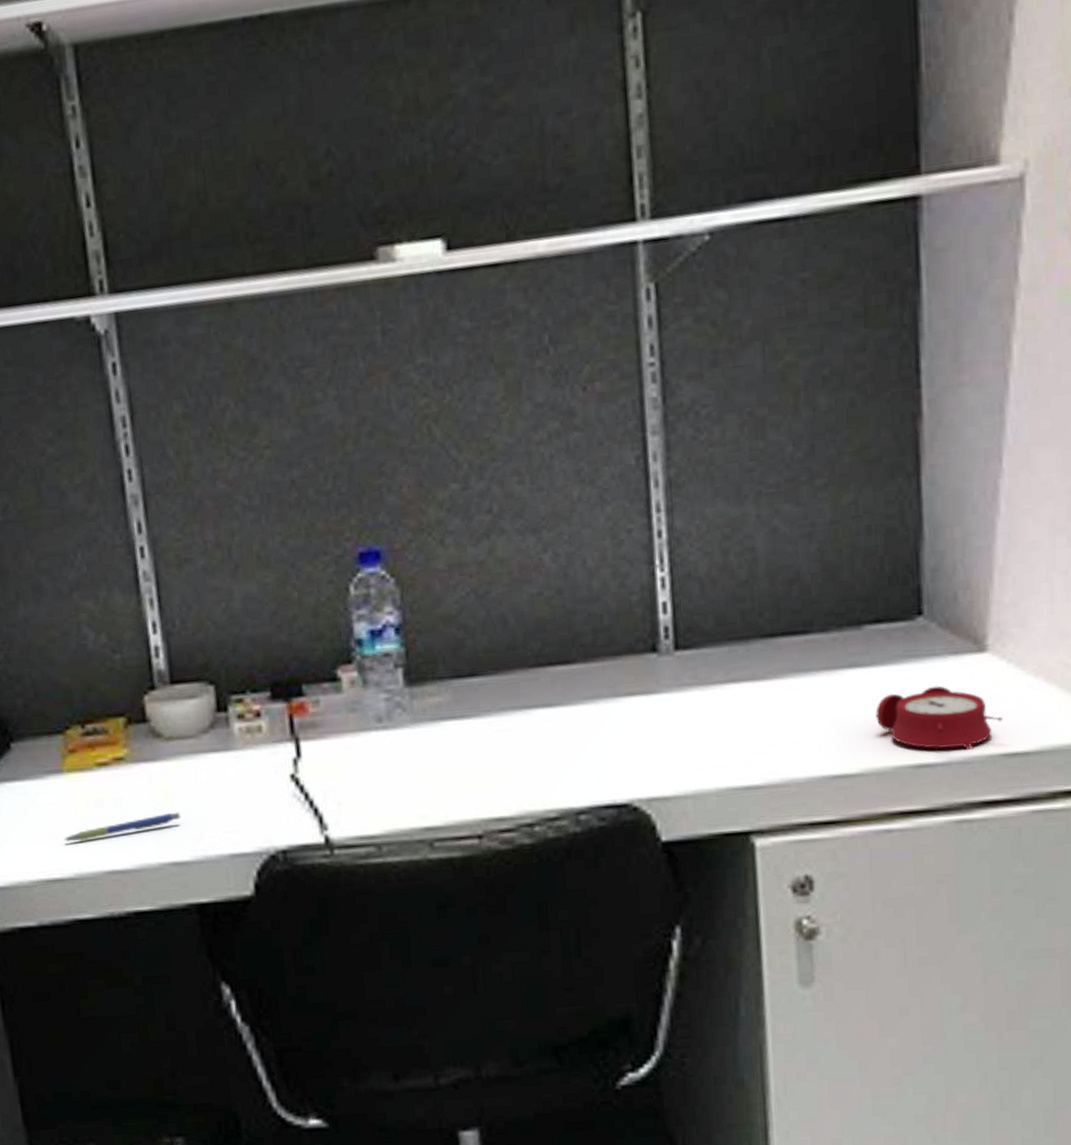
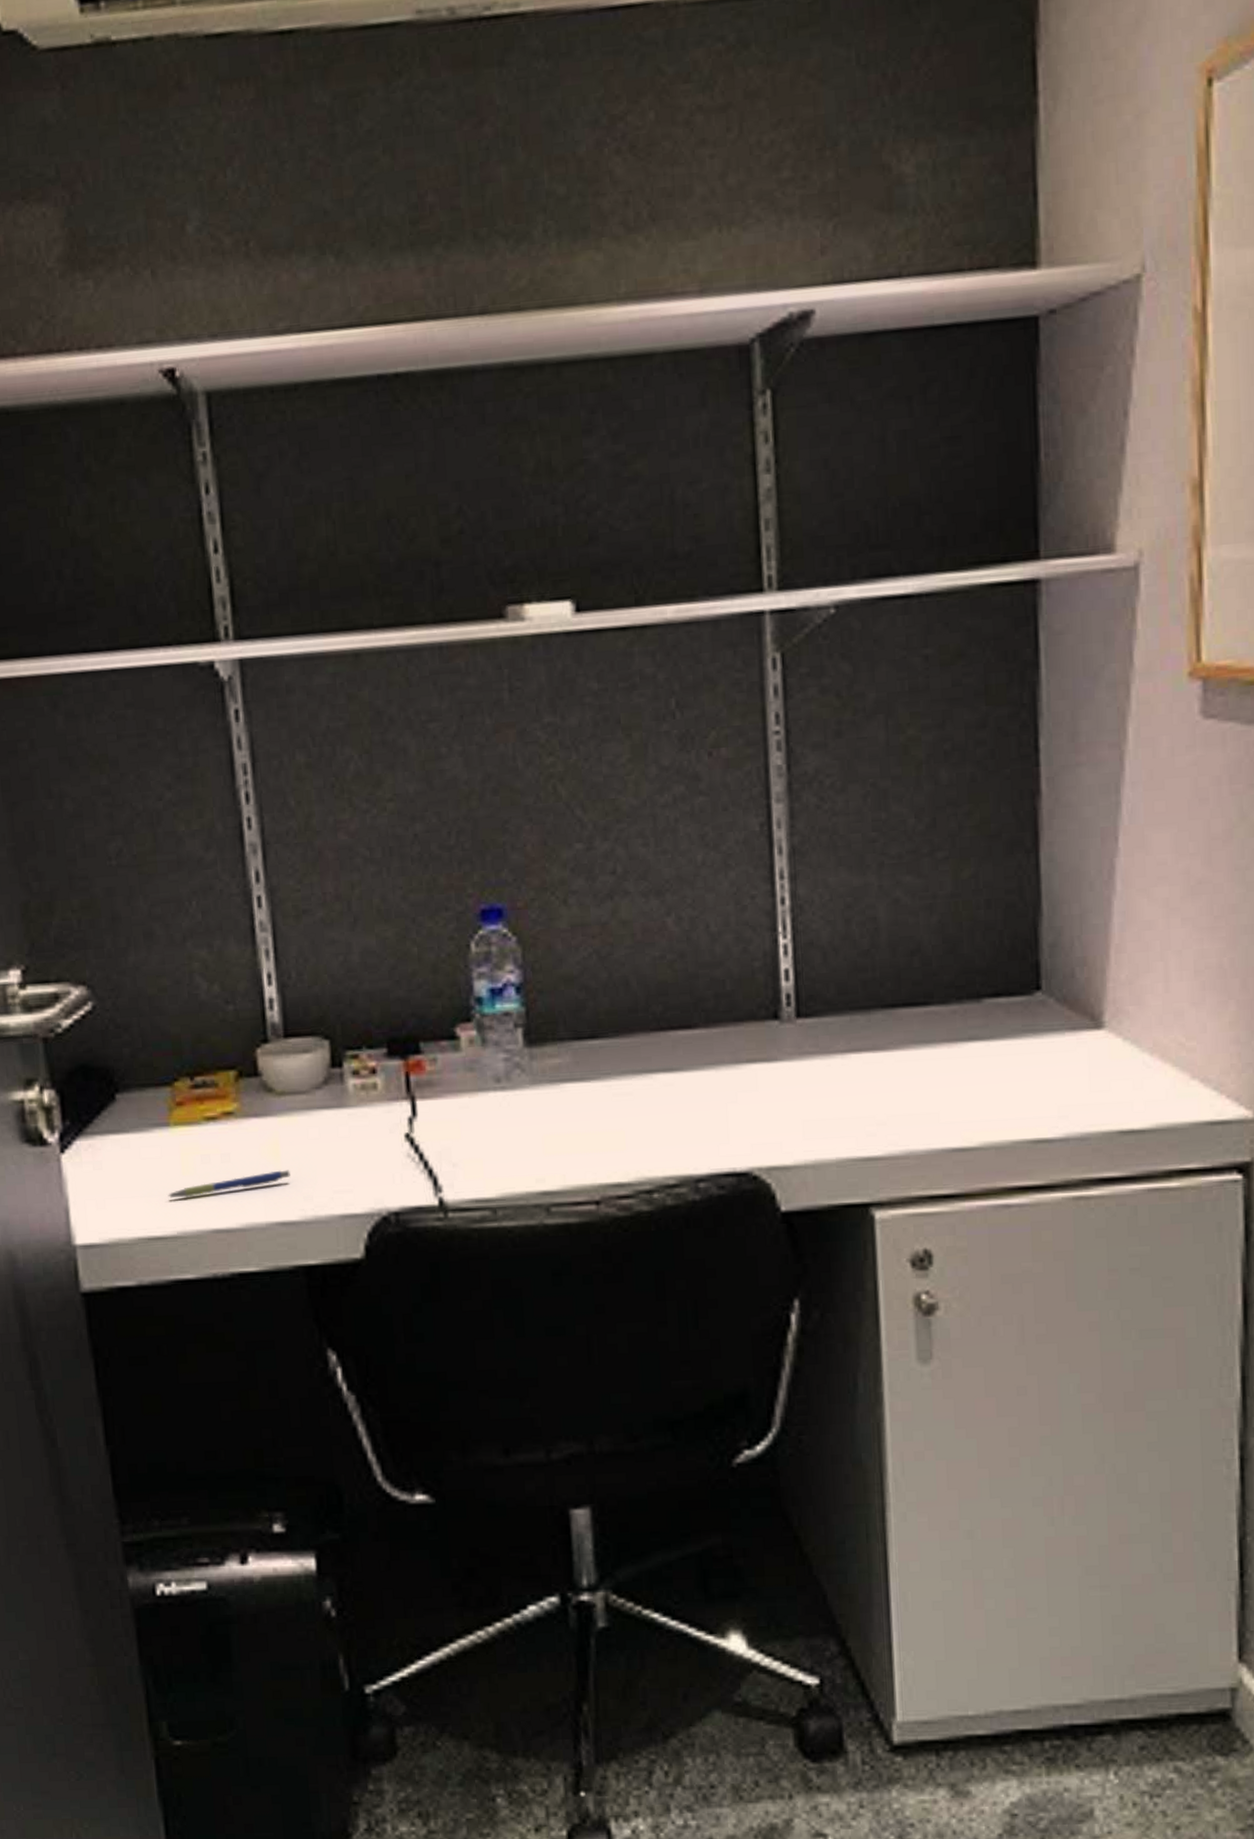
alarm clock: present [875,685,1003,750] -> none [994,1061,1119,1126]

